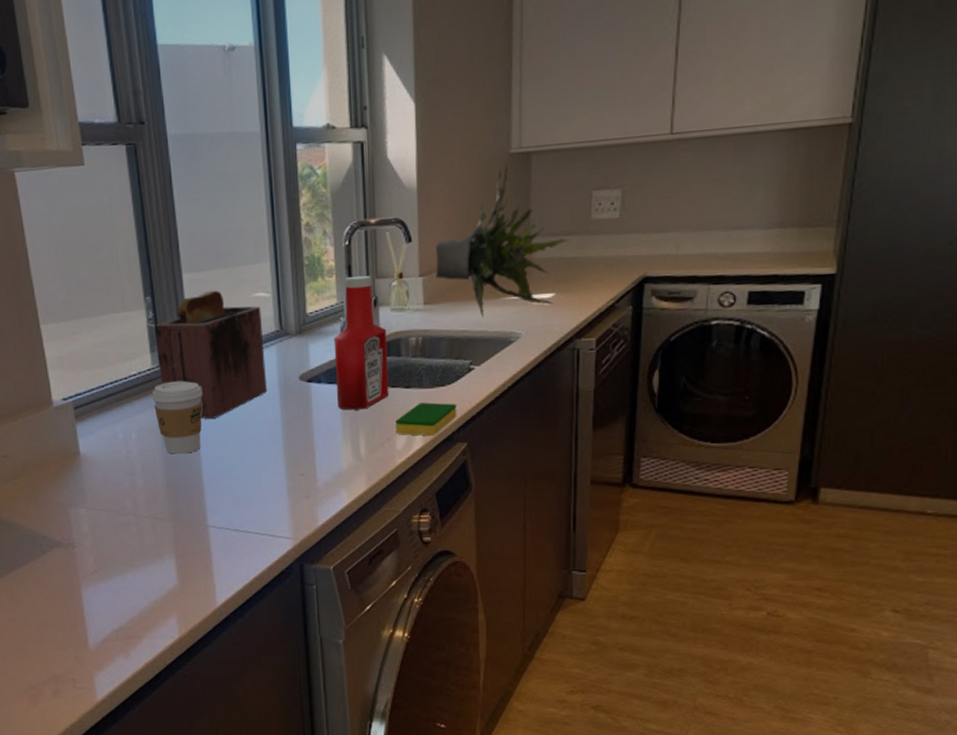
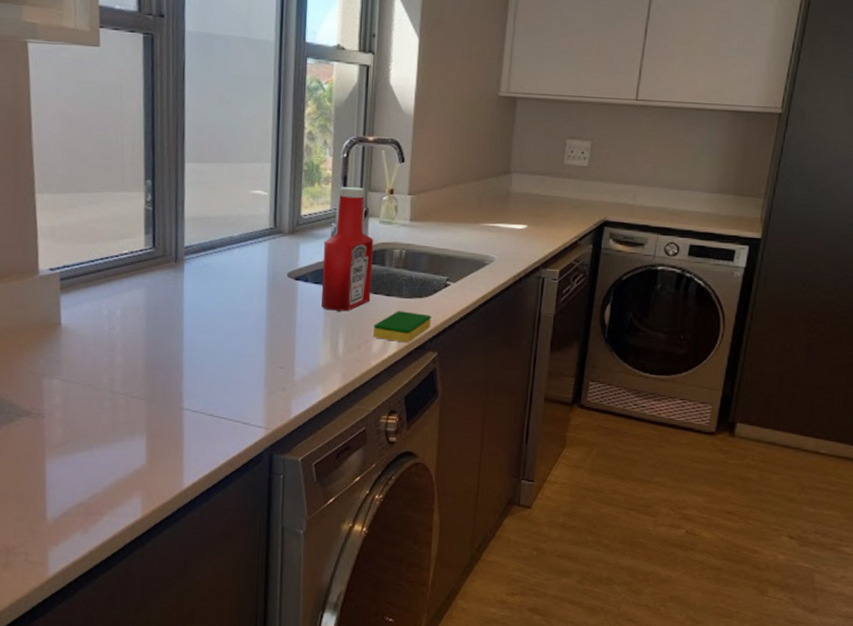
coffee cup: present [152,381,203,454] -> none [141,264,192,336]
toaster: present [155,290,267,419] -> none [151,182,258,305]
plant: present [435,164,567,317] -> none [423,105,542,238]

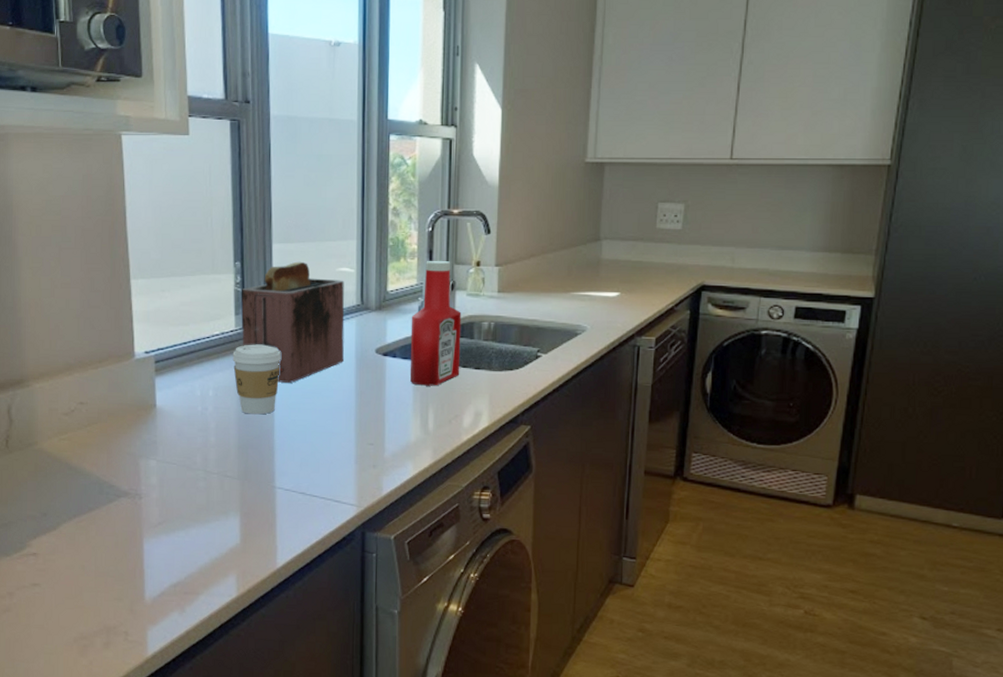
coffee cup: none [141,264,192,336] -> present [232,344,282,415]
toaster: none [151,182,258,305] -> present [241,261,345,383]
dish sponge: present [373,311,431,343] -> none [464,384,523,417]

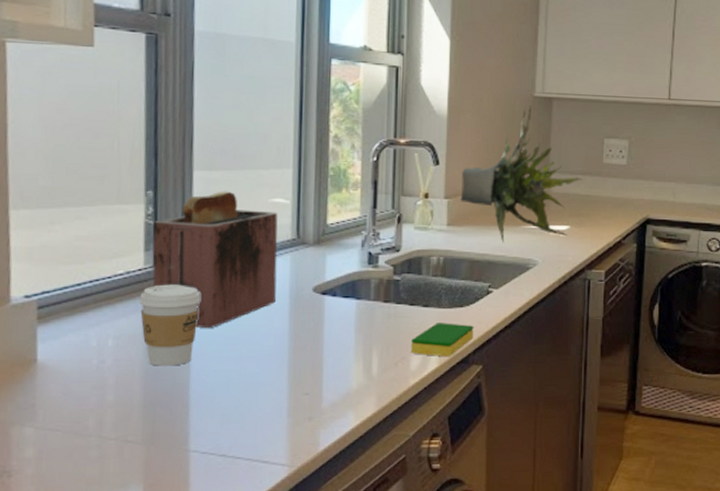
ketchup bottle: present [410,260,462,386] -> none [351,191,409,326]
dish sponge: none [464,384,523,417] -> present [411,323,474,358]
plant: none [510,171,633,308] -> present [460,105,582,242]

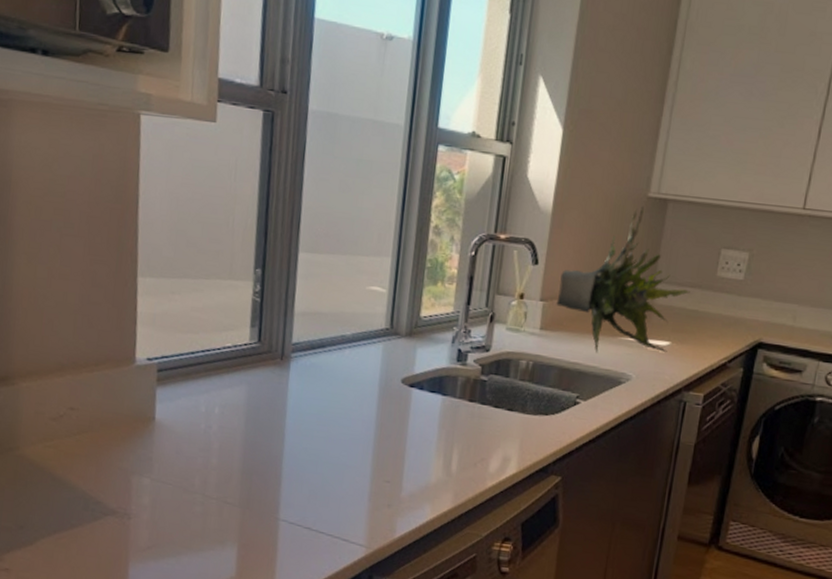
coffee cup: present [139,284,201,366] -> none [243,360,298,439]
toaster: present [152,191,278,328] -> none [256,274,374,407]
dish sponge: present [411,323,474,358] -> none [491,428,557,465]

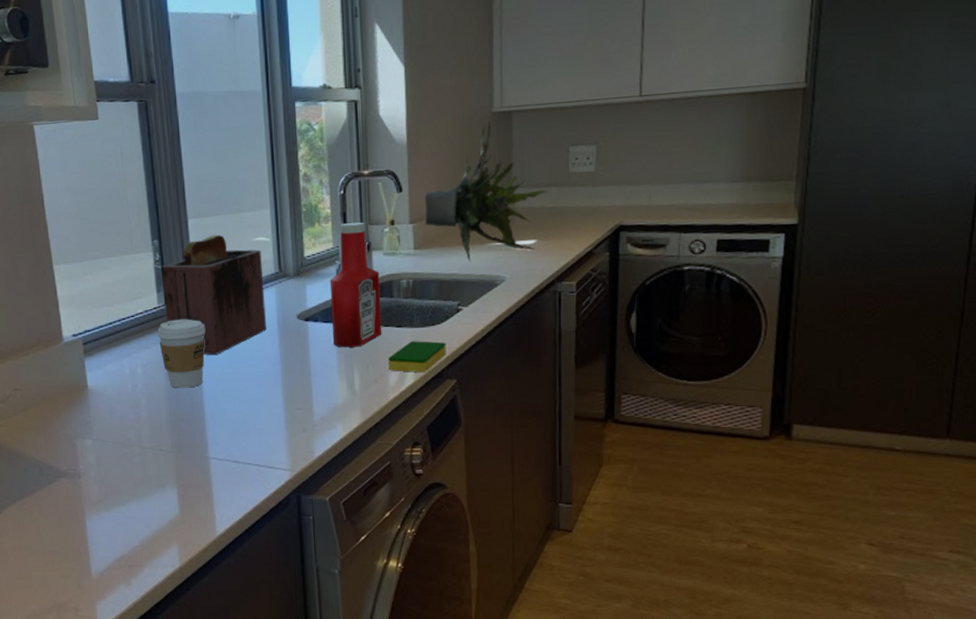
coffee cup: none [243,360,298,439] -> present [157,319,206,388]
toaster: none [256,274,374,407] -> present [162,234,266,355]
ketchup bottle: none [436,287,499,425] -> present [329,222,382,348]
dish sponge: none [491,428,557,465] -> present [388,341,447,373]

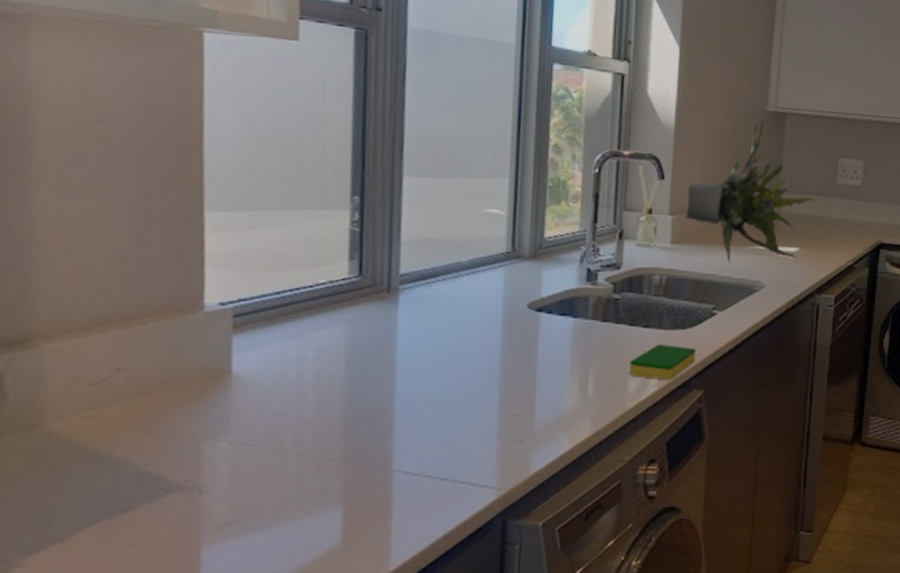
coffee cup: present [157,319,206,388] -> none [342,295,409,382]
toaster: present [162,234,266,355] -> none [357,199,492,343]
ketchup bottle: present [329,222,382,348] -> none [568,205,630,347]

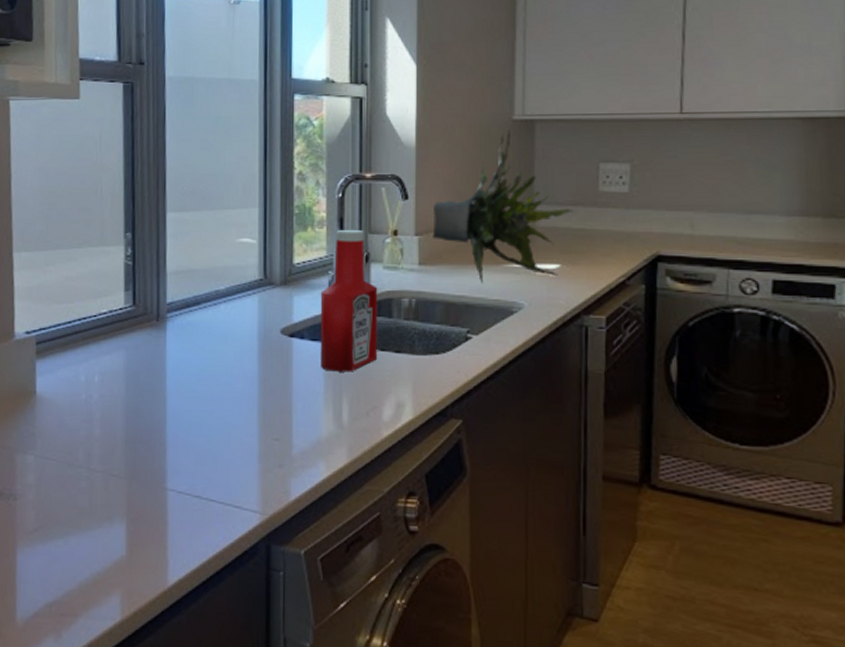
ketchup bottle: none [568,205,630,347] -> present [320,229,378,372]
dish sponge: present [629,344,696,381] -> none [383,370,452,409]

